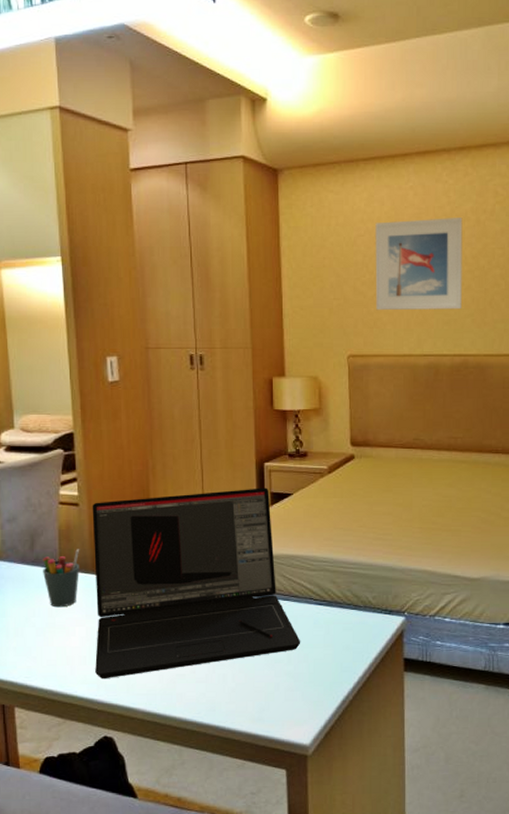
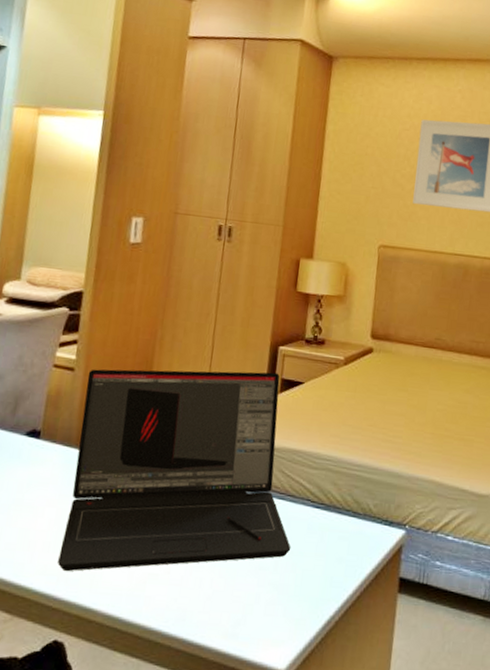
pen holder: present [43,549,80,608] -> none [20,418,67,483]

